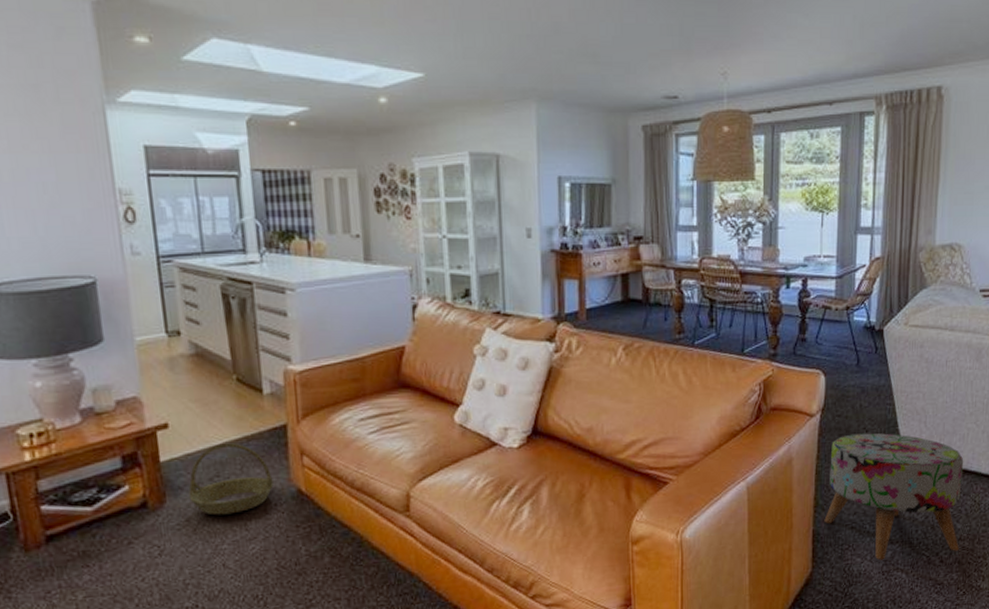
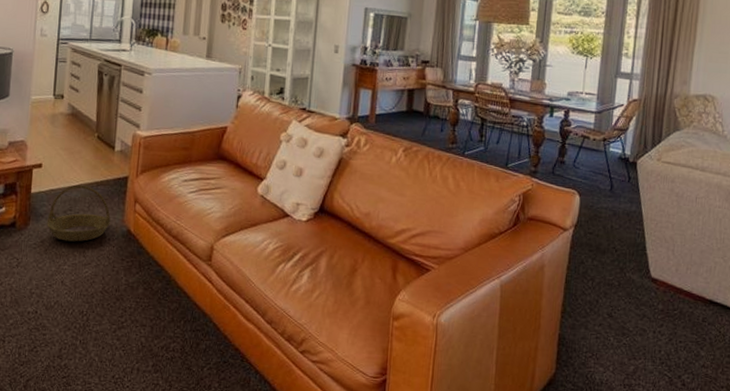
ottoman: present [824,432,964,561] -> none [570,251,710,377]

